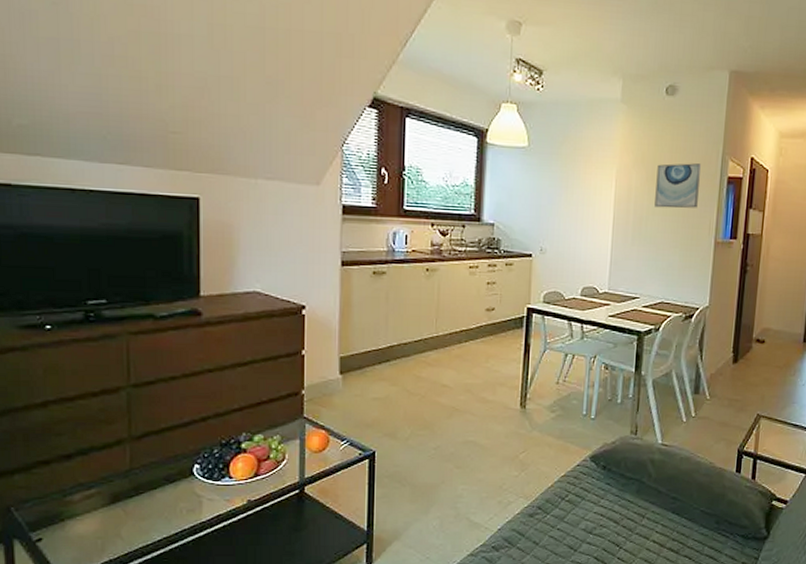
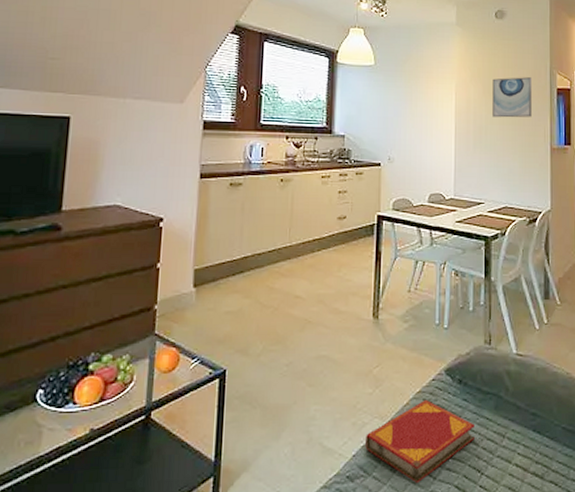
hardback book: none [510,482,616,554] -> present [365,399,474,484]

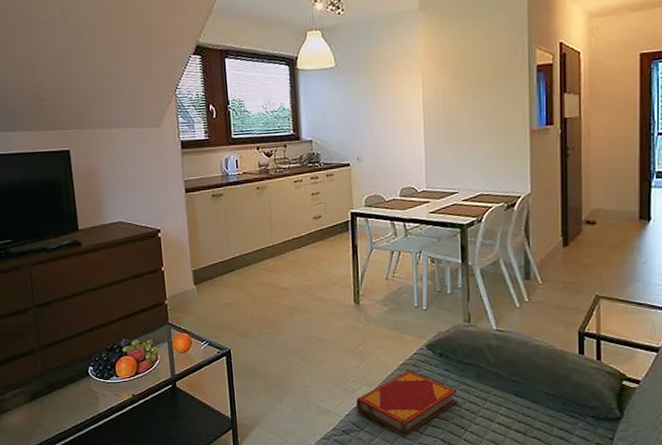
wall art: present [492,77,533,118] -> none [462,57,508,105]

